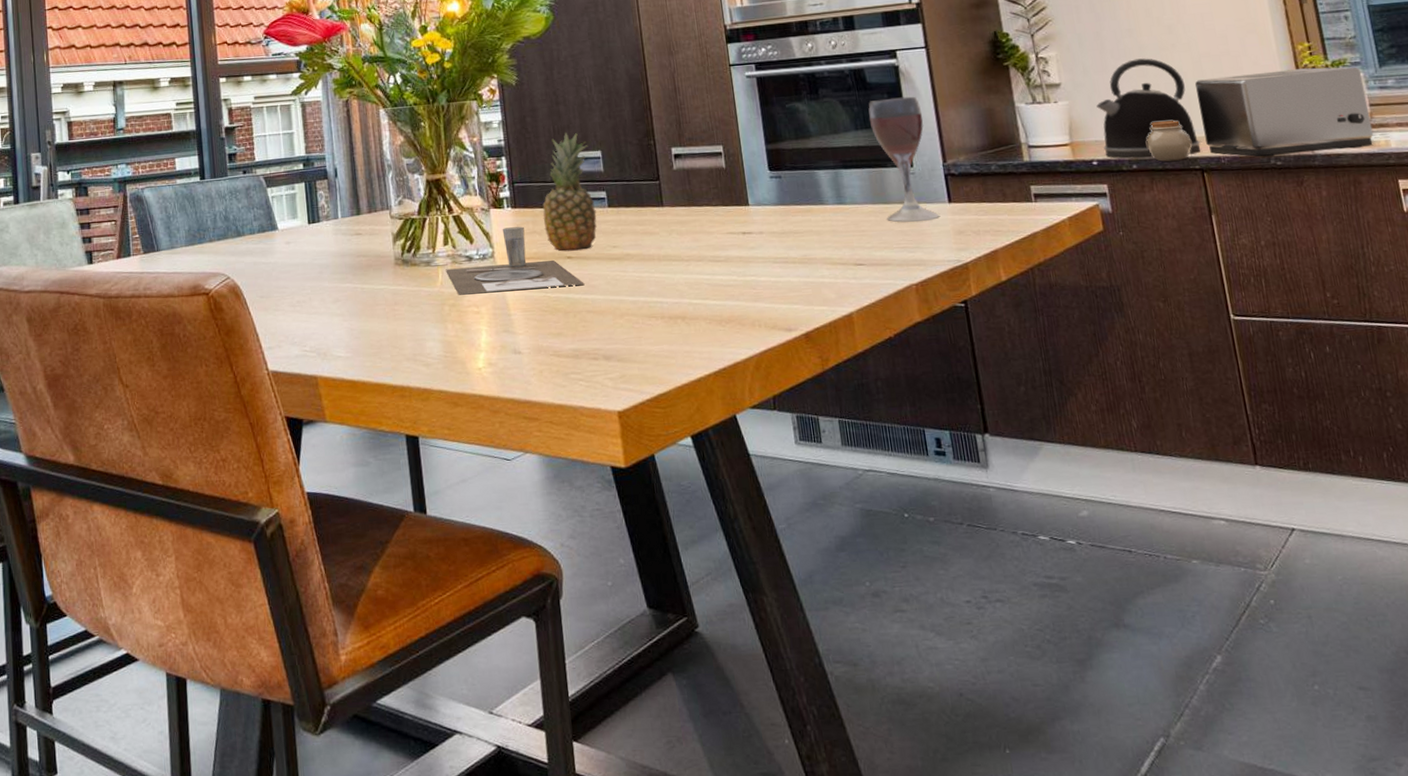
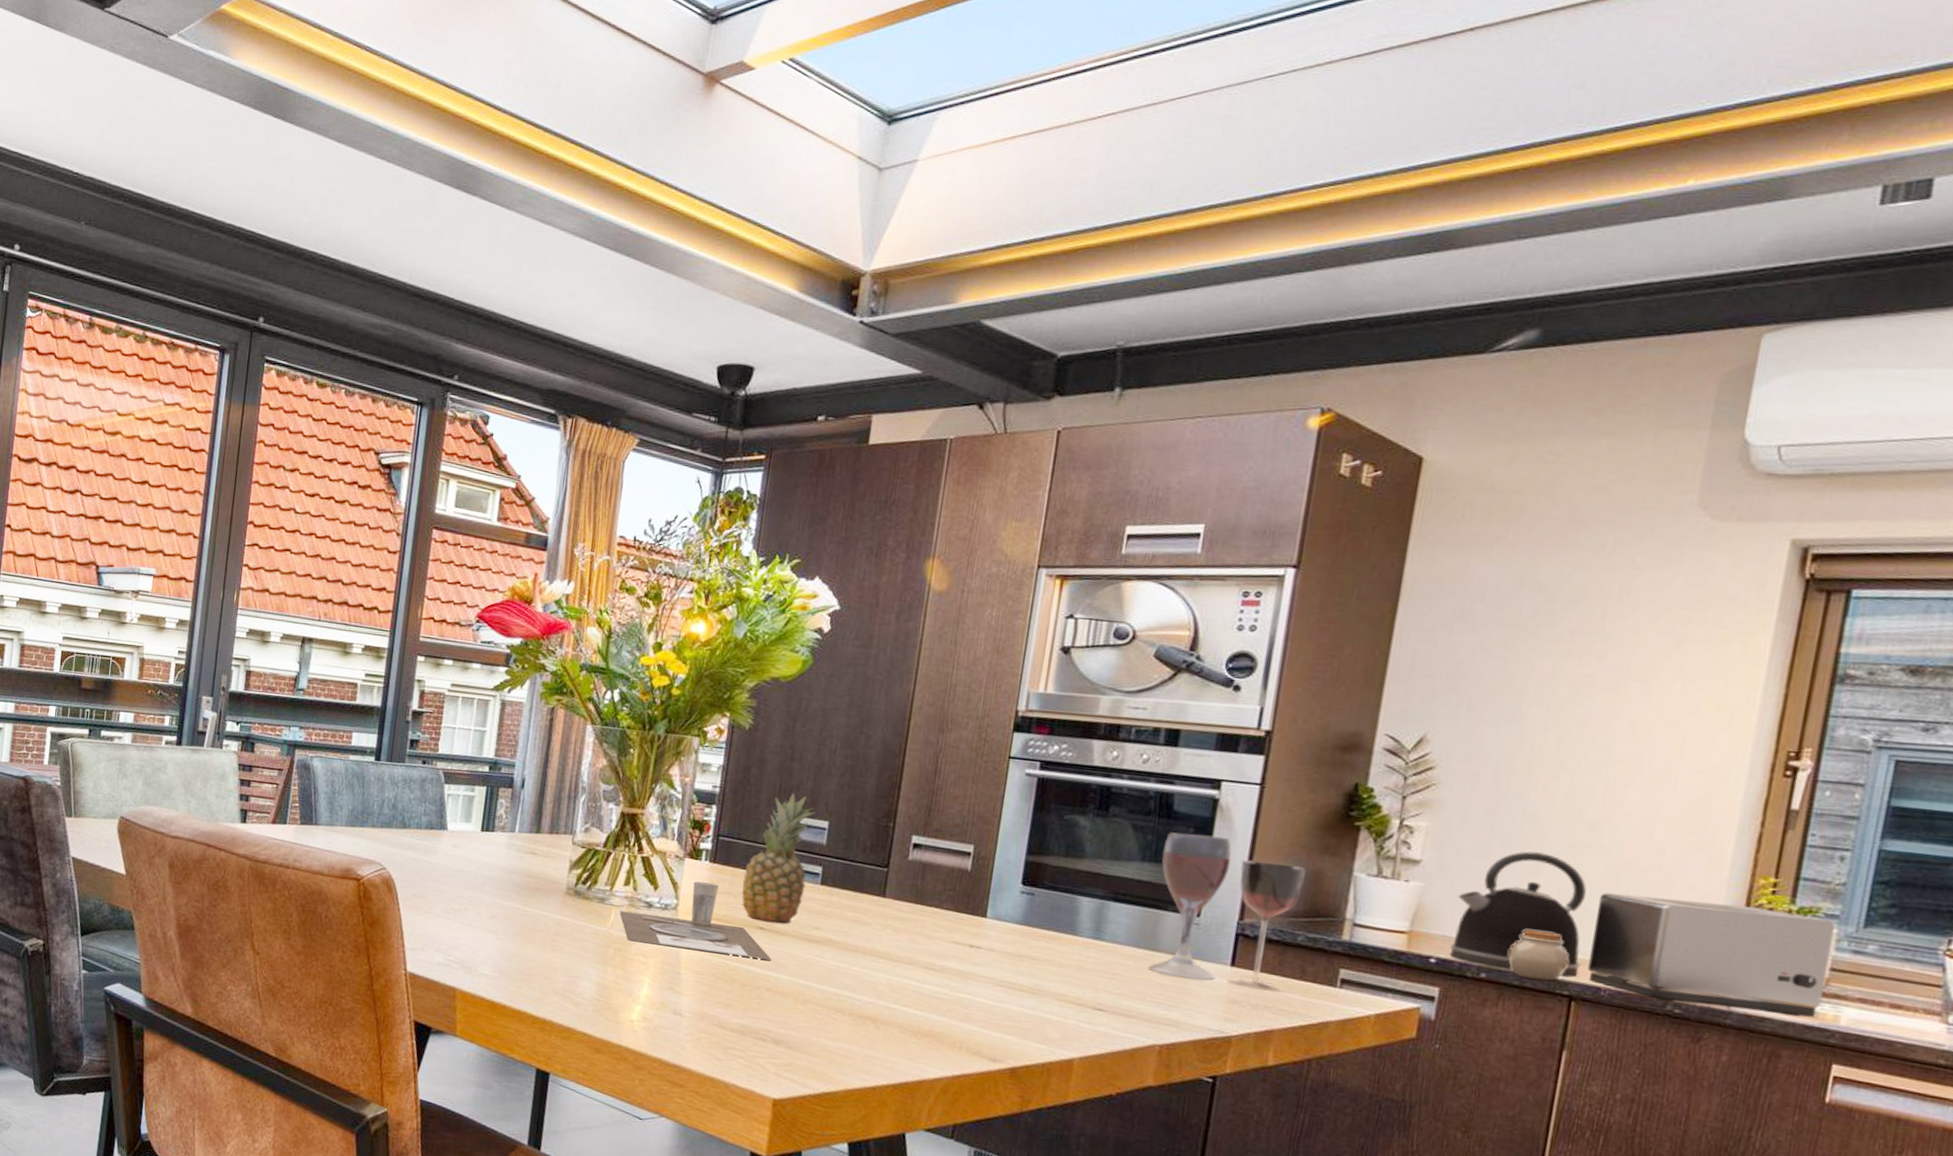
wineglass: none [931,107,995,219] -> present [1226,860,1306,993]

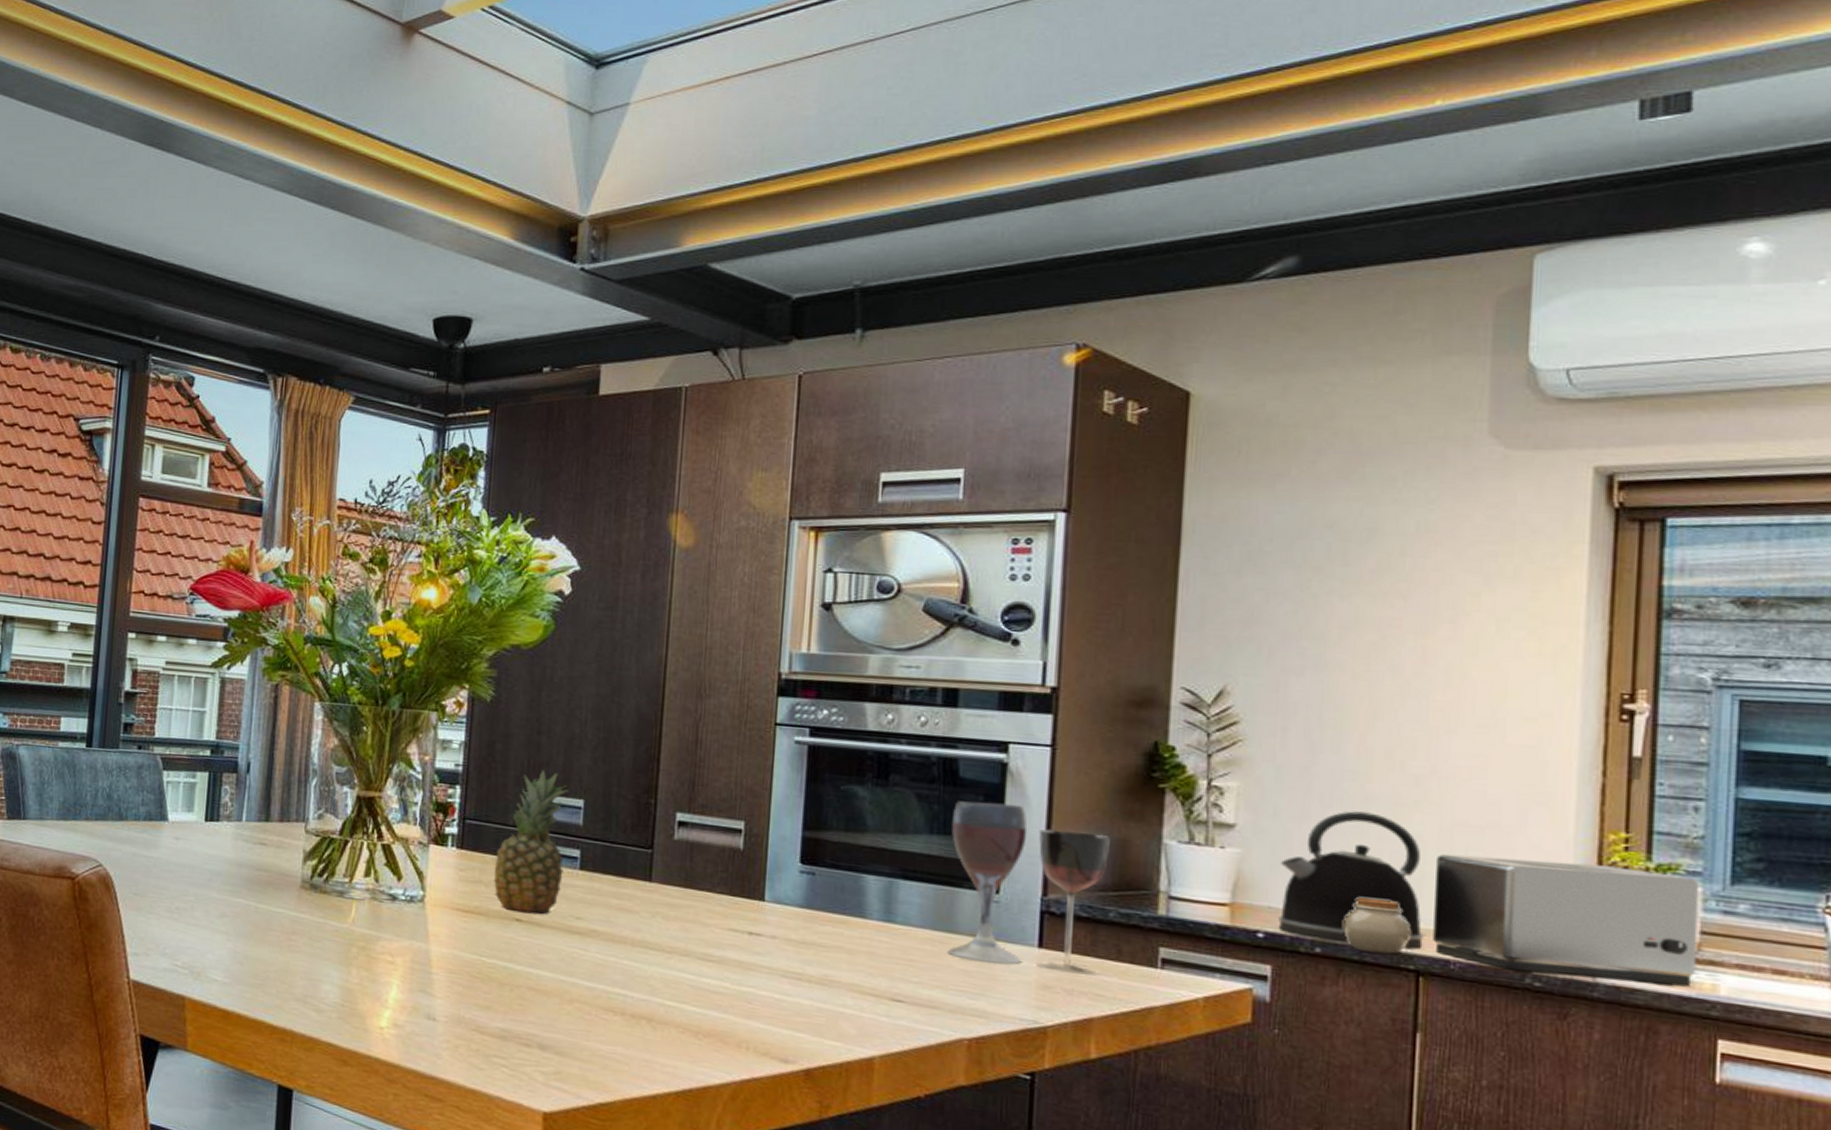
place setting: present [620,881,772,960] -> none [361,870,531,956]

